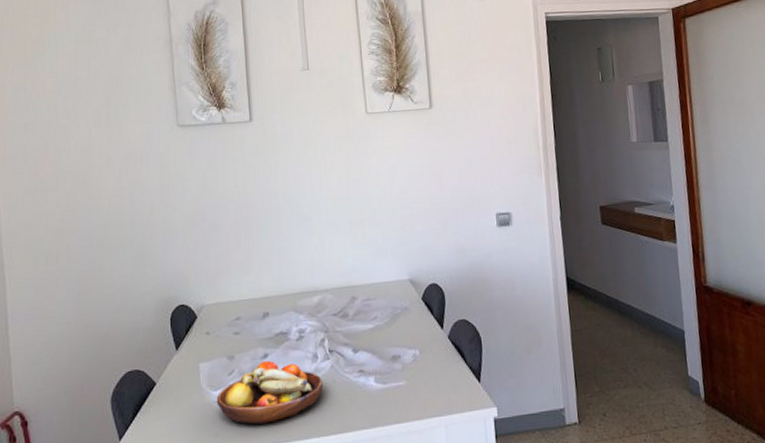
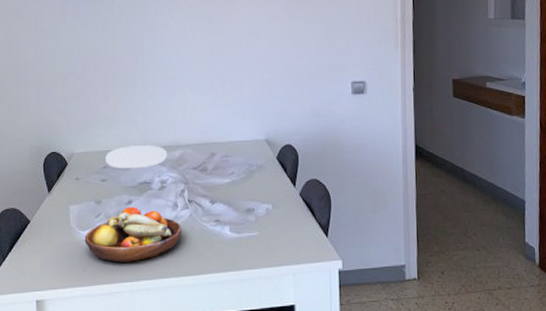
plate: none [238,291,306,319] -> present [105,145,168,169]

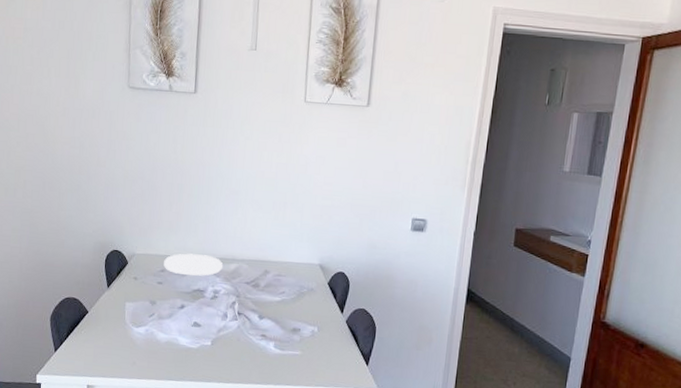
fruit bowl: present [84,206,181,263] -> none [136,310,228,363]

